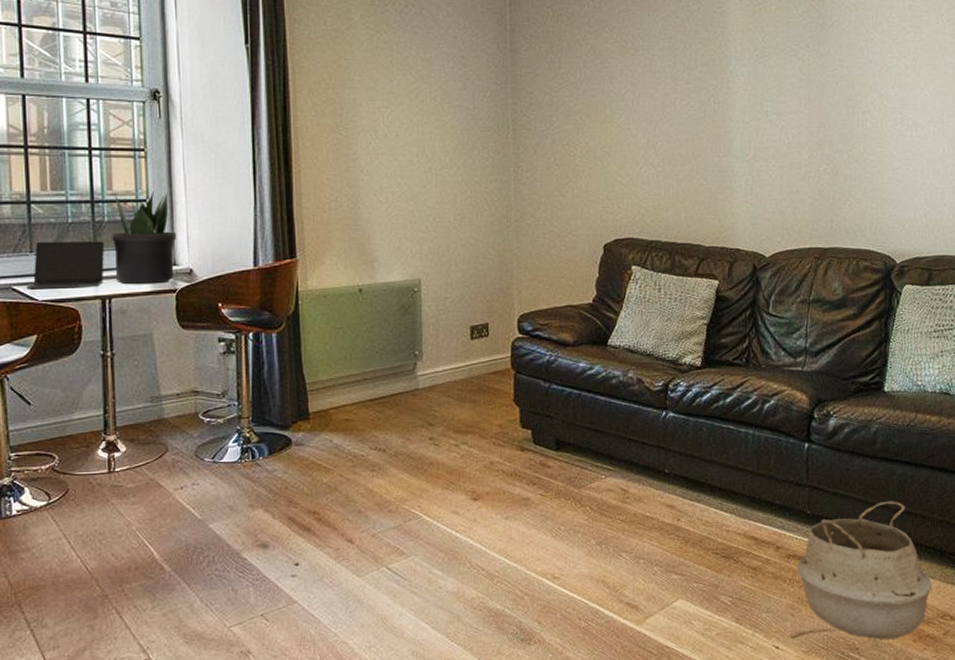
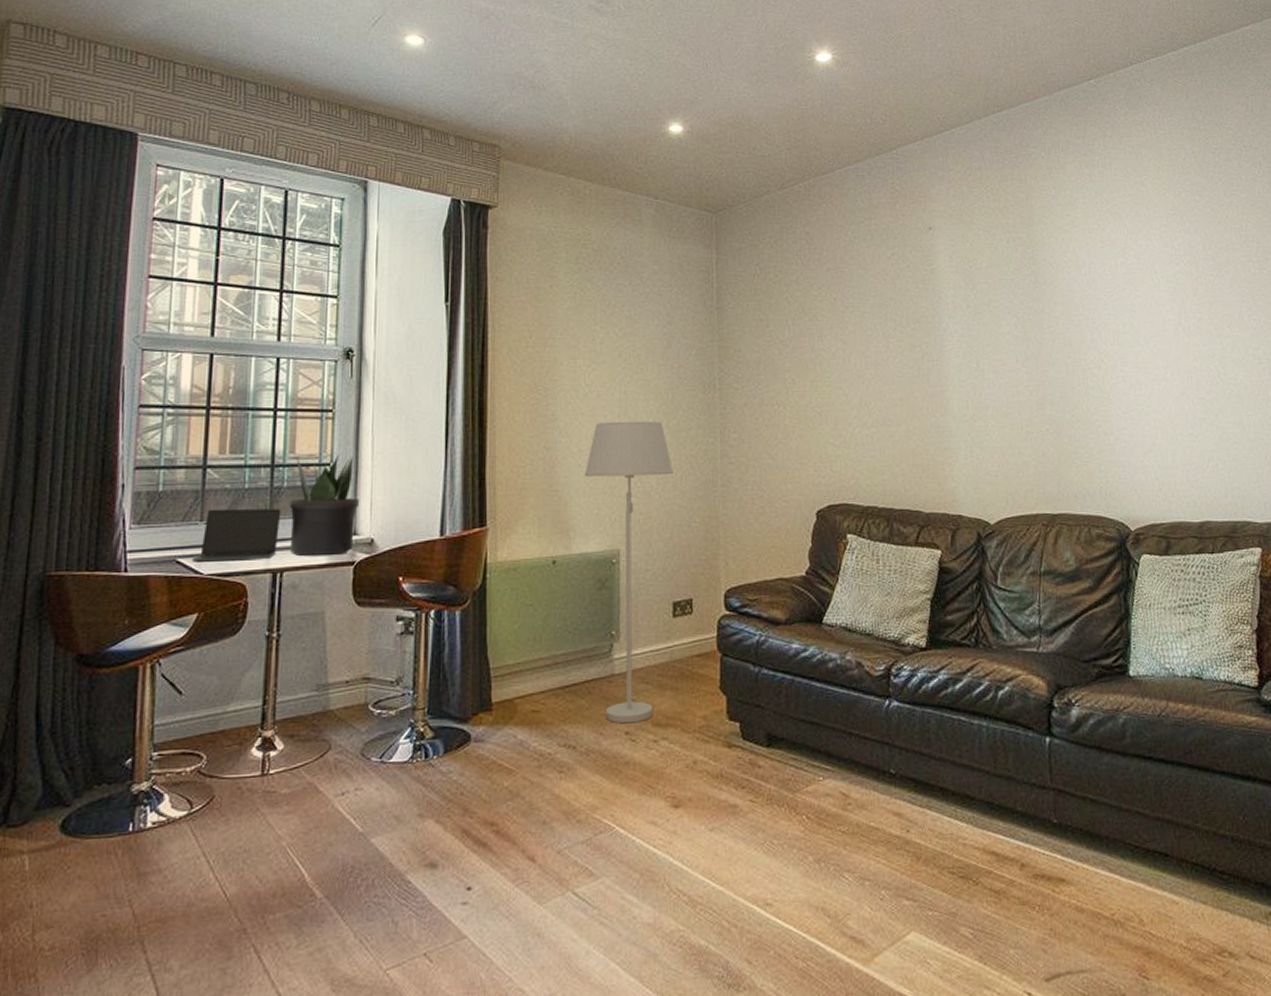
floor lamp: none [385,160,469,431] -> present [584,421,673,724]
woven basket: present [796,501,932,640] -> none [1045,807,1204,984]

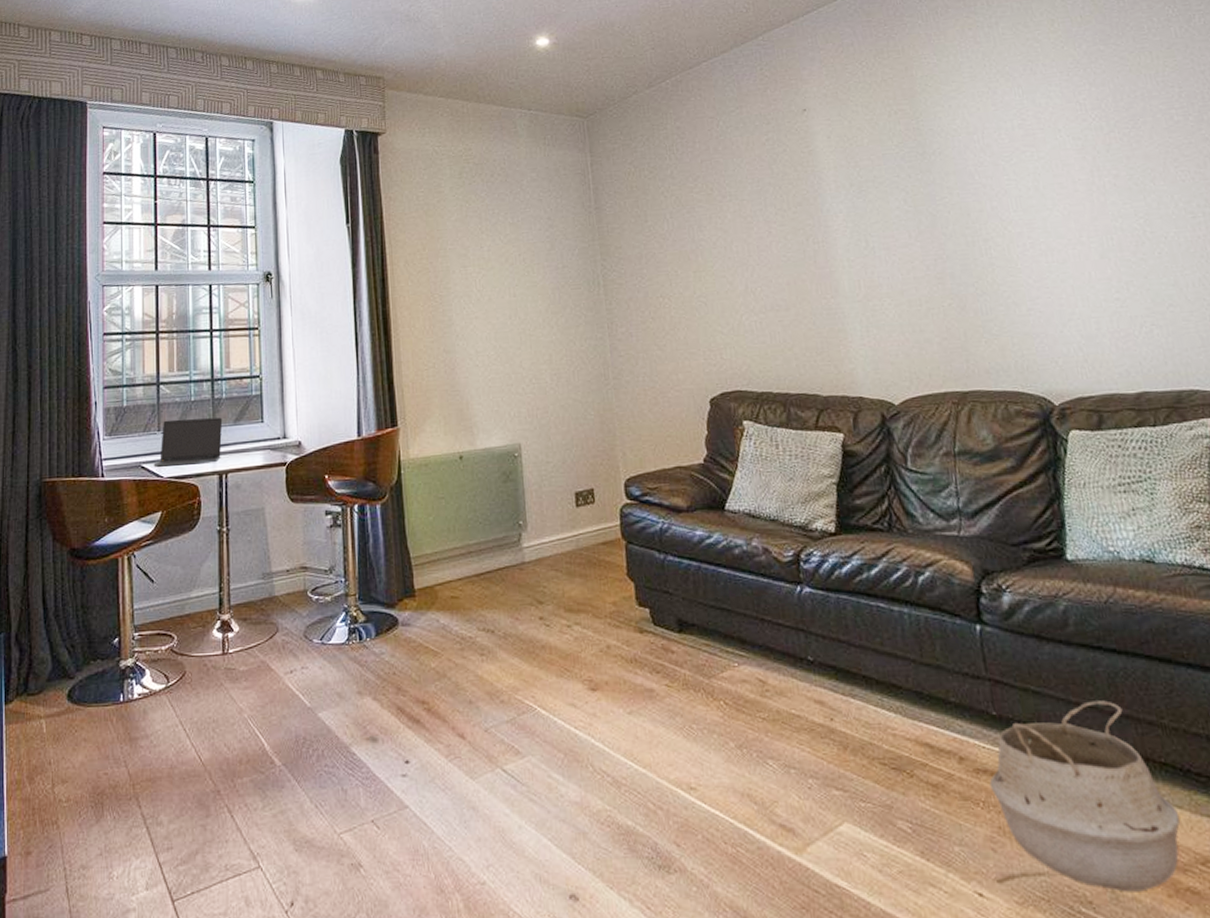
planter: present [289,453,360,557] -> none [229,368,287,460]
floor lamp: present [584,421,673,724] -> none [482,320,566,609]
woven basket: none [1045,807,1204,984] -> present [989,700,1180,892]

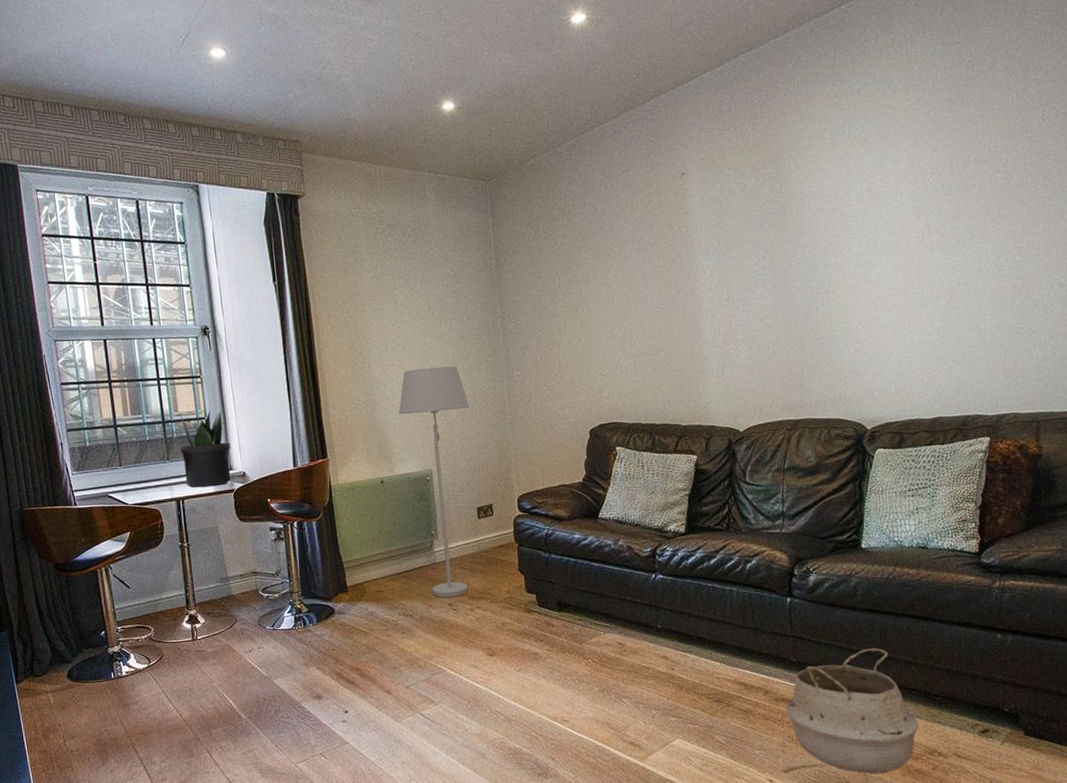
laptop: present [153,417,223,467] -> none [119,453,177,496]
planter: none [229,368,287,460] -> present [178,411,231,488]
floor lamp: none [482,320,566,609] -> present [398,366,469,598]

